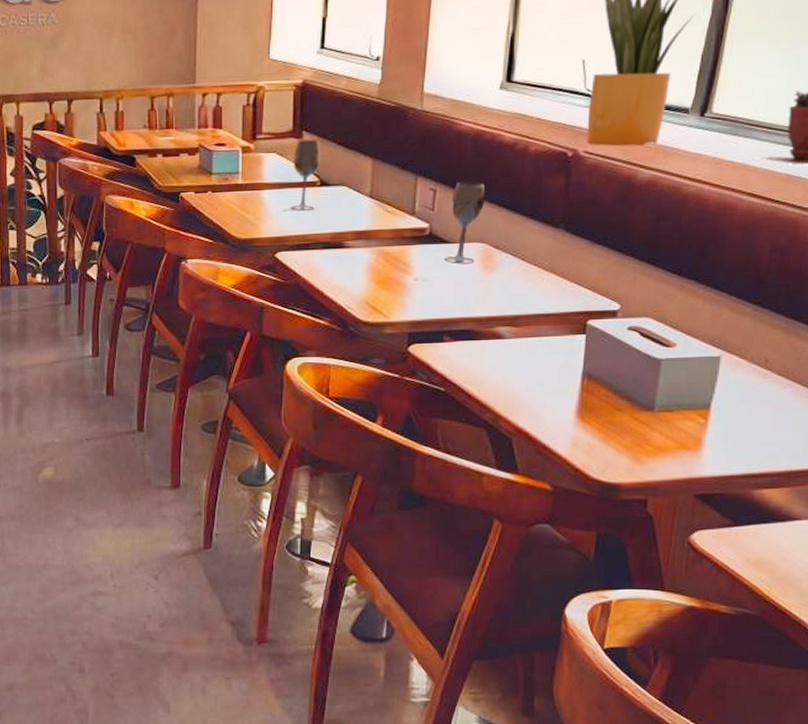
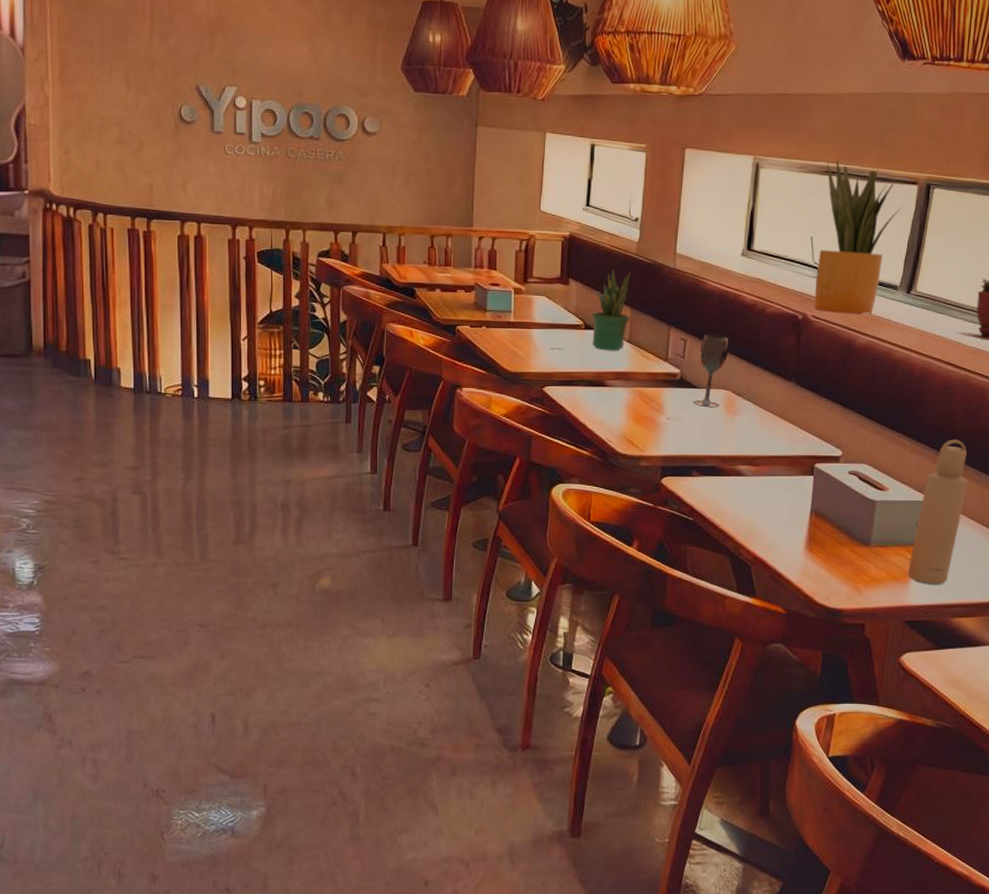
wine glass: present [290,139,320,211] -> none [557,286,585,350]
planter: none [328,117,372,209] -> present [592,269,631,352]
bottle: none [700,283,776,452] -> present [908,440,969,585]

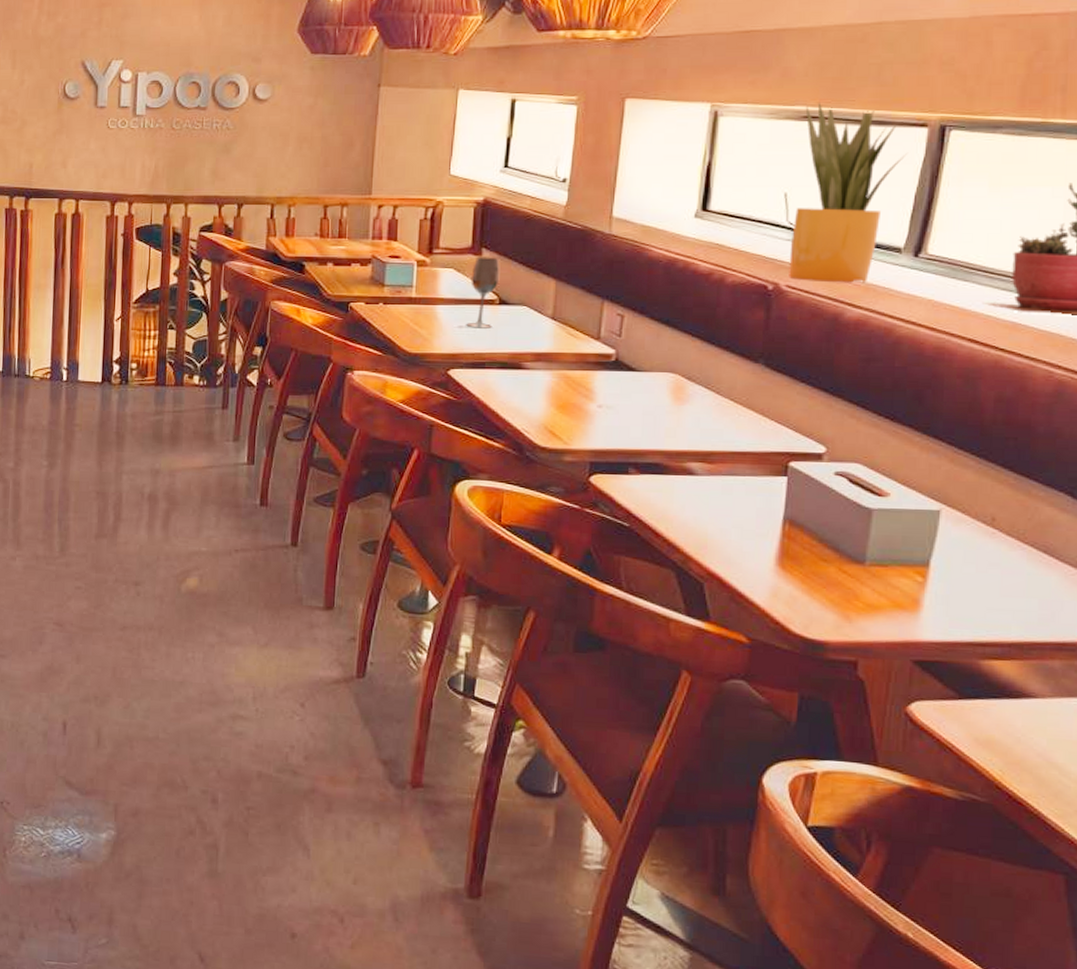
wine glass: none [557,286,585,350] -> present [466,257,500,329]
planter: present [592,269,631,352] -> none [508,237,556,329]
wine glass: present [693,334,729,408] -> none [632,308,678,394]
bottle: present [908,440,969,585] -> none [918,435,1004,617]

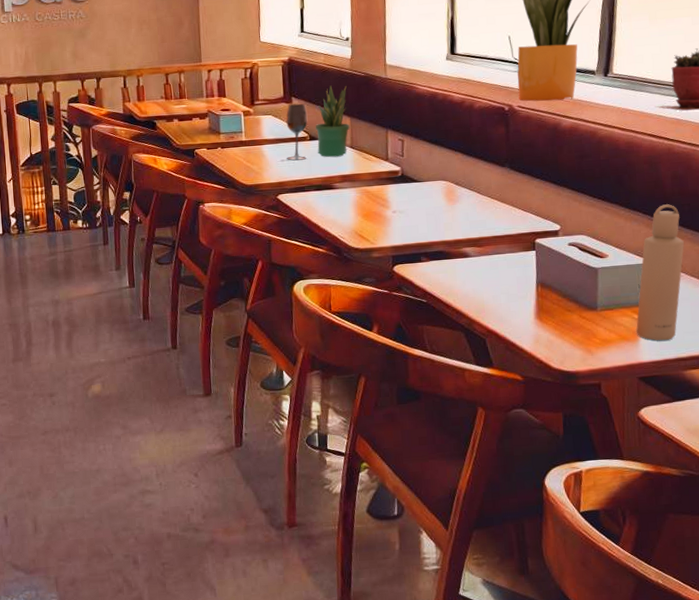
planter: none [508,237,556,329] -> present [315,85,350,158]
bottle: none [918,435,1004,617] -> present [636,204,685,341]

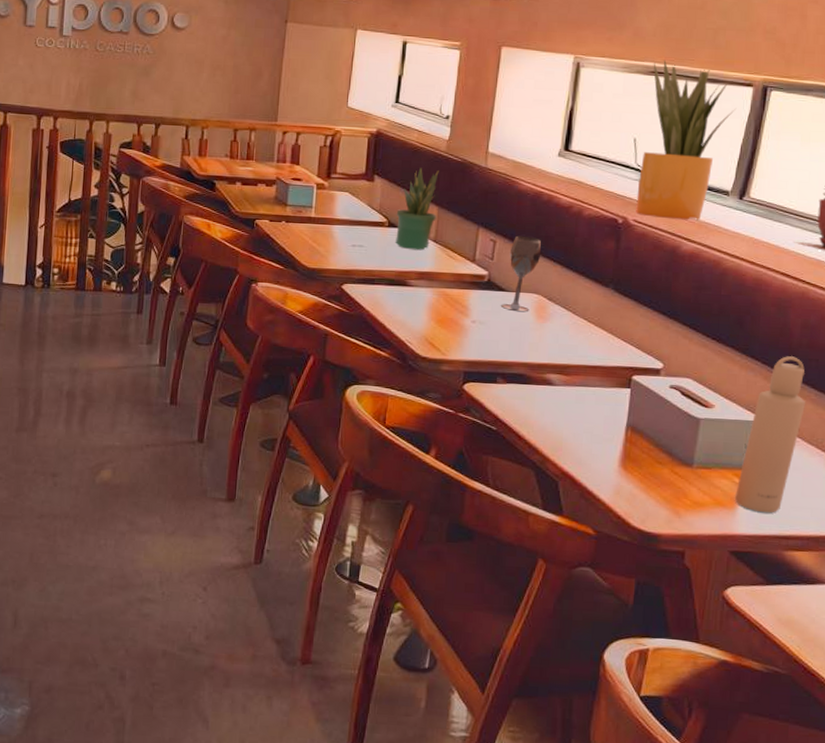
wine glass: present [286,103,308,161] -> none [359,183,390,248]
wine glass: none [416,132,444,199] -> present [501,235,542,313]

